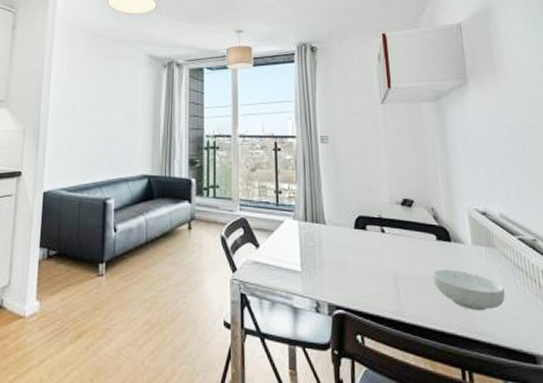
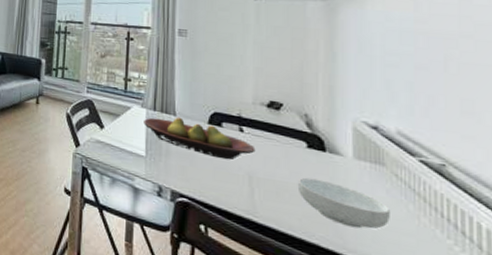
fruit bowl: none [297,225,397,263] -> present [144,117,256,160]

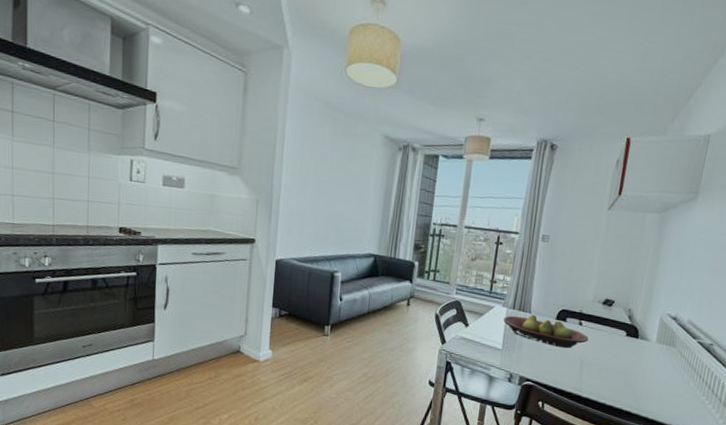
cereal bowl: present [297,177,390,229] -> none [614,359,672,394]

